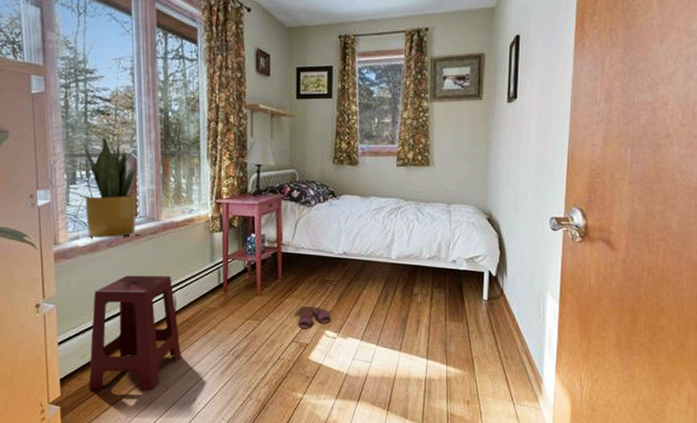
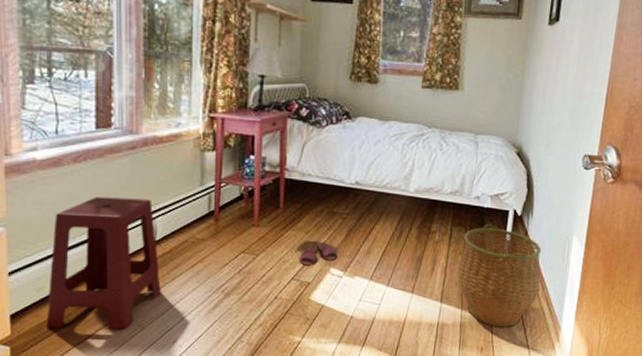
planter: present [80,136,137,238] -> none [41,27,113,152]
basket: none [440,285,519,381] -> present [457,224,542,328]

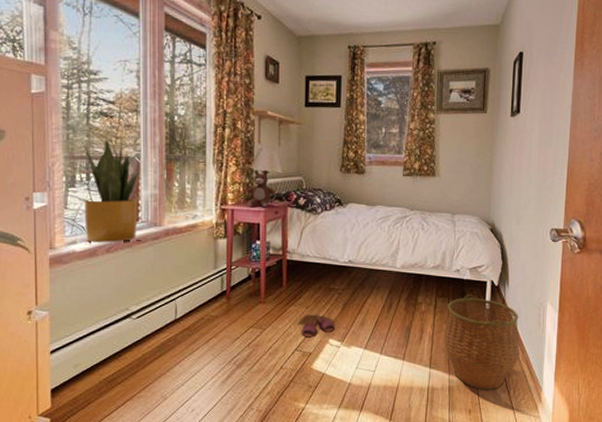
planter: none [41,27,113,152] -> present [81,138,140,243]
stool: present [46,197,161,330] -> none [82,282,181,401]
teddy bear: none [239,73,275,118] -> present [246,169,276,208]

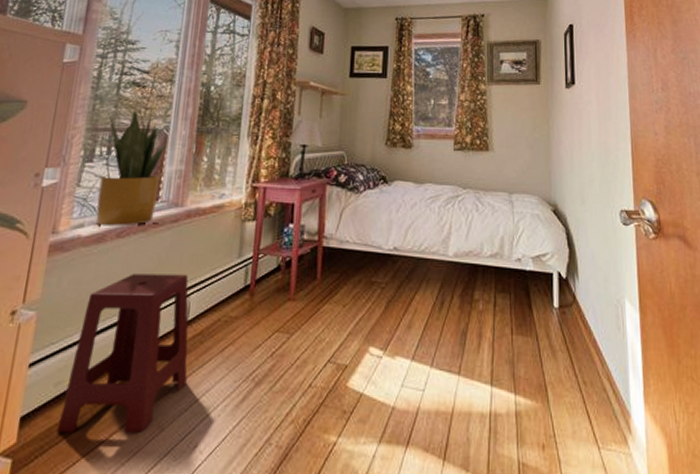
stool: none [82,282,181,401] -> present [57,273,189,433]
teddy bear: present [246,169,276,208] -> none [281,143,315,186]
slippers: present [302,316,335,338] -> none [337,317,376,345]
basket: present [443,294,520,390] -> none [506,289,599,416]

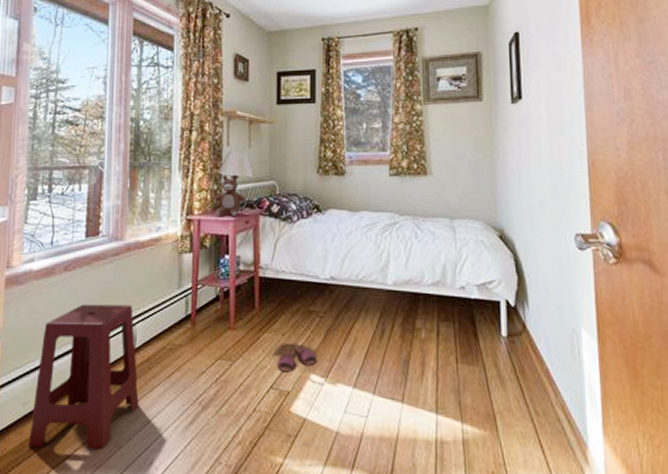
planter: present [96,109,168,227] -> none [44,147,103,260]
teddy bear: none [281,143,315,186] -> present [214,174,247,217]
slippers: none [337,317,376,345] -> present [278,346,317,372]

